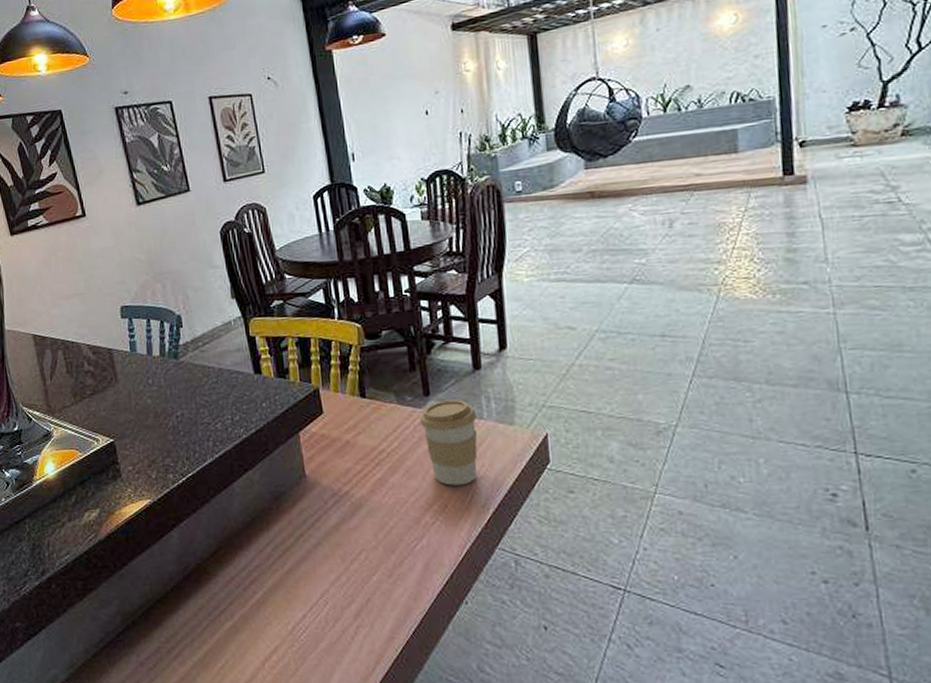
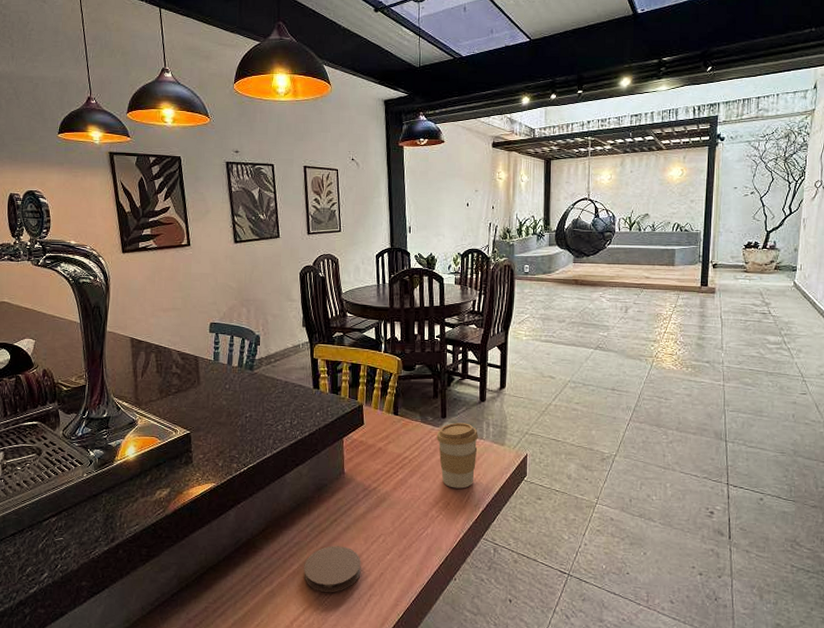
coaster: none [269,567,342,626] -> present [304,546,361,593]

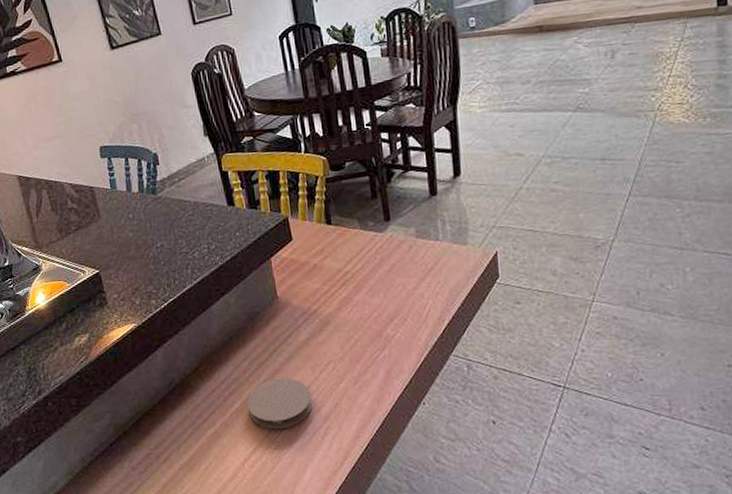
coffee cup: present [436,422,479,489] -> none [381,223,434,301]

